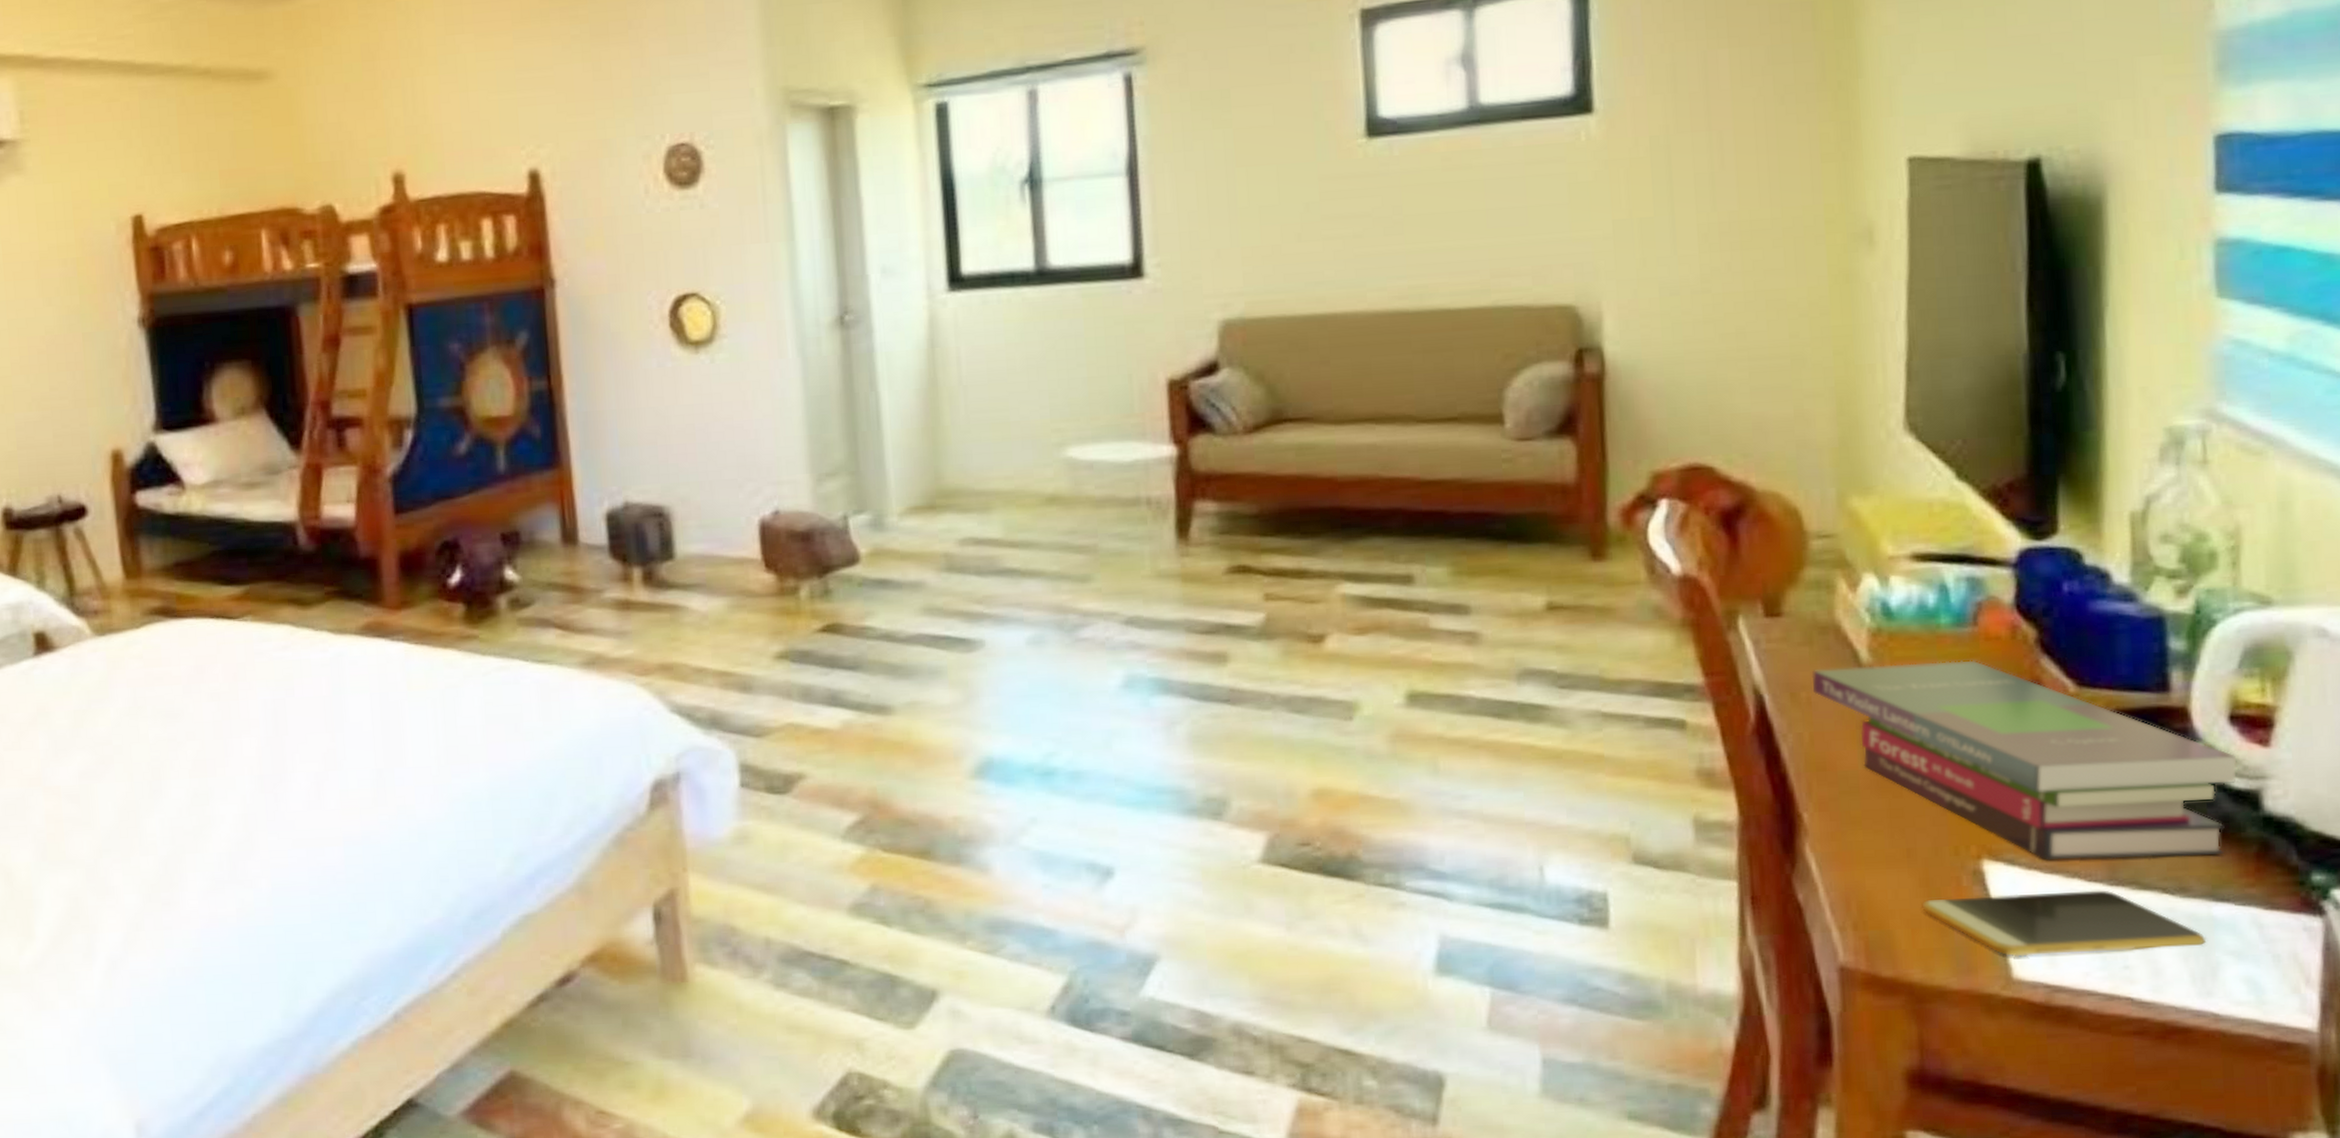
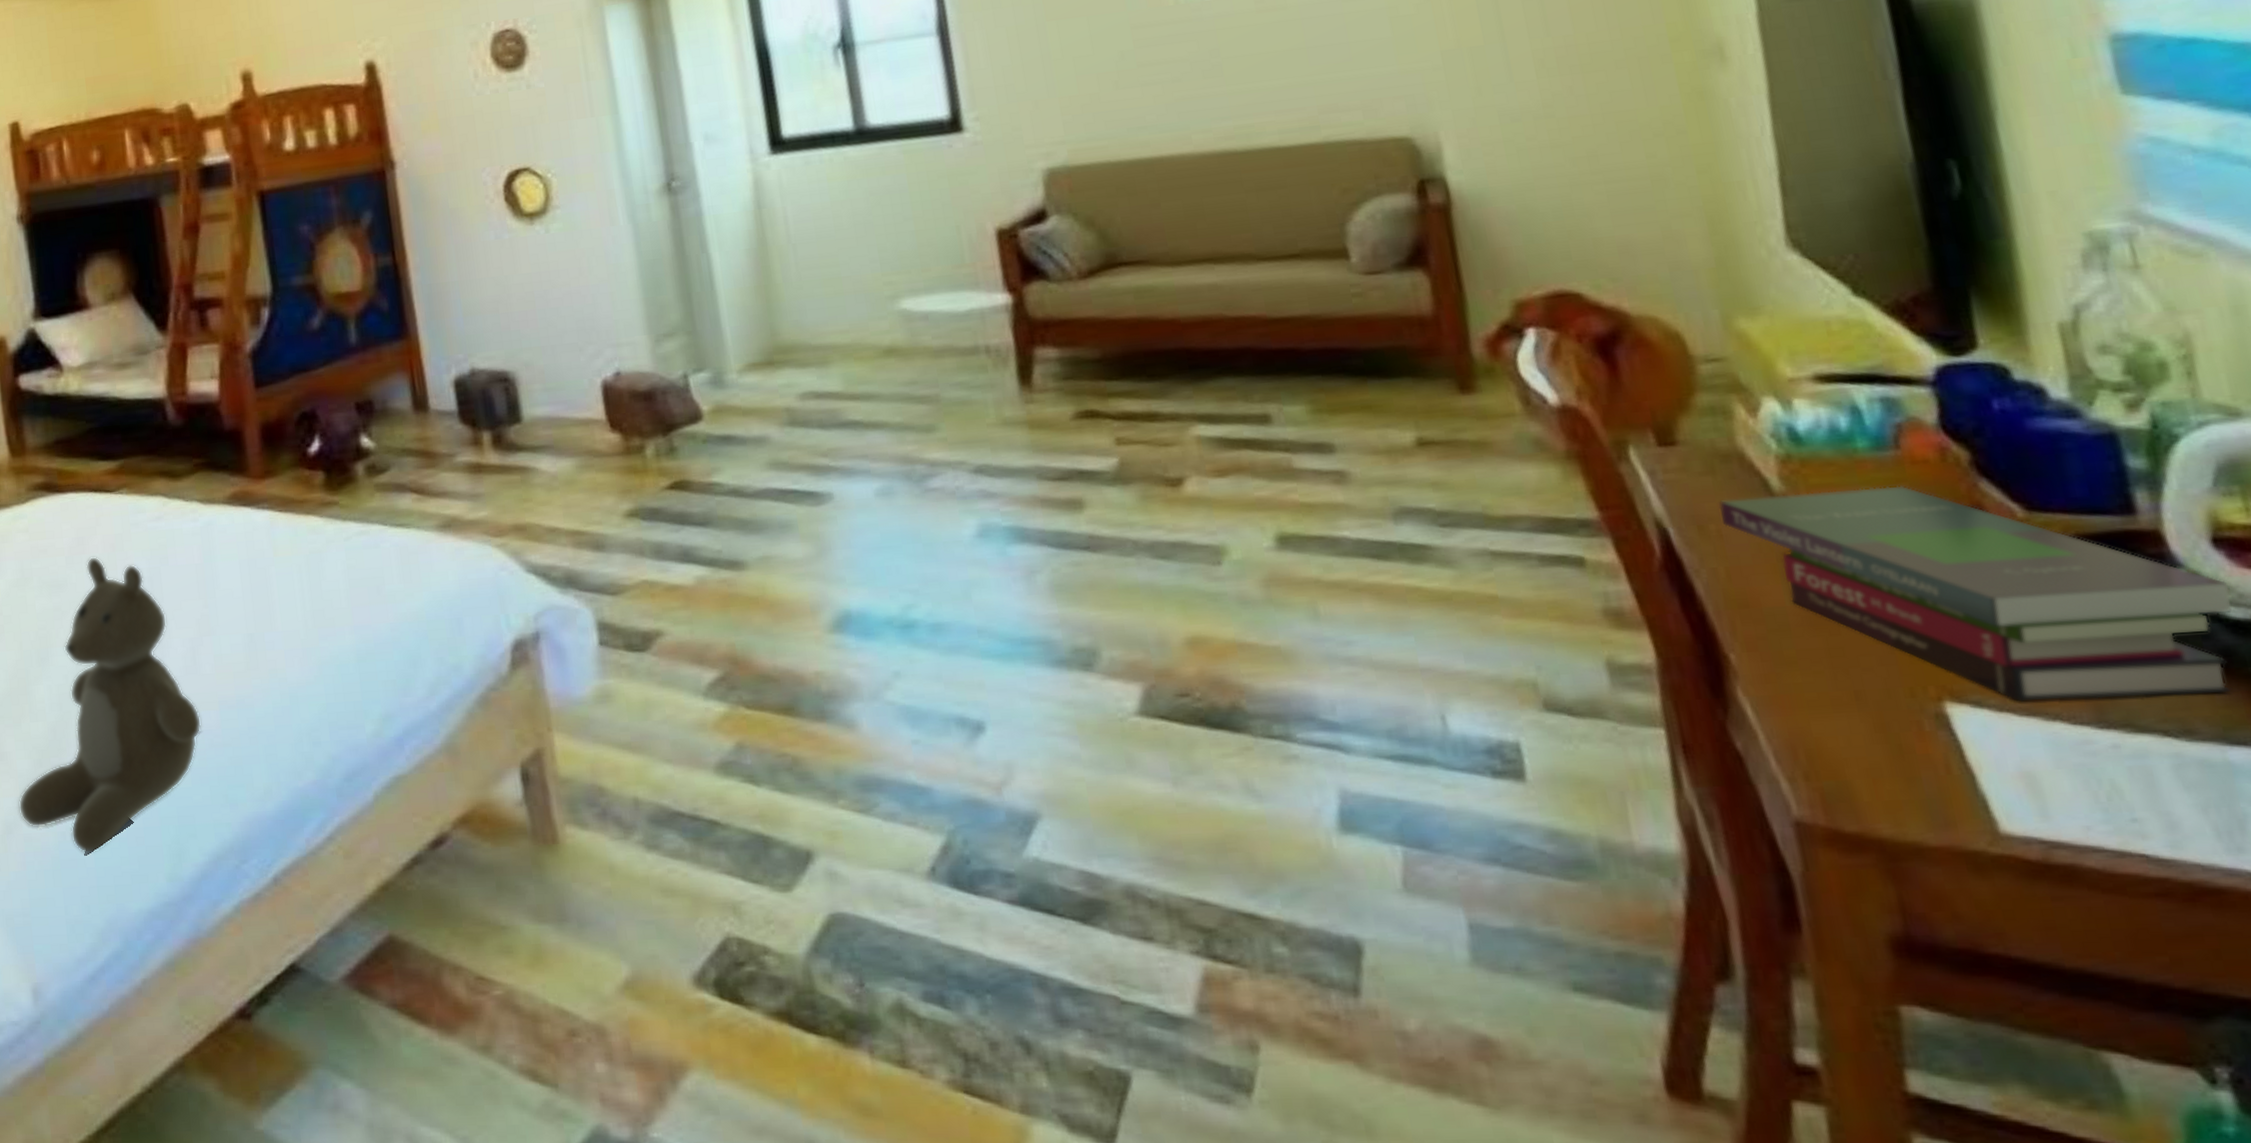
teddy bear: none [125,685,324,990] -> present [18,556,202,853]
smartphone: present [1922,890,2206,957] -> none [1880,733,2226,810]

